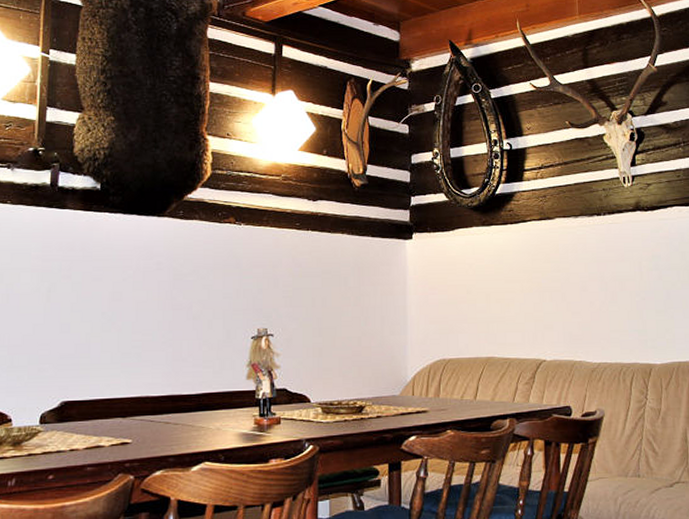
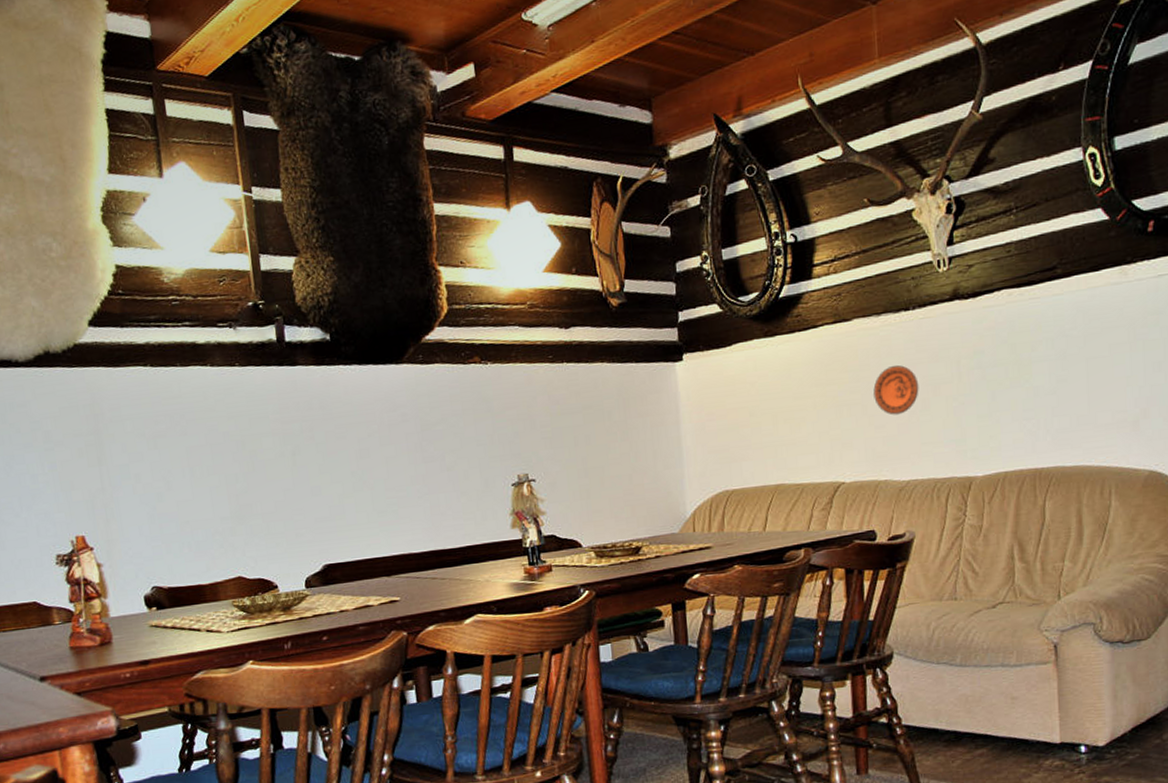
decorative plate: none [571,261,608,304] -> present [873,365,919,415]

